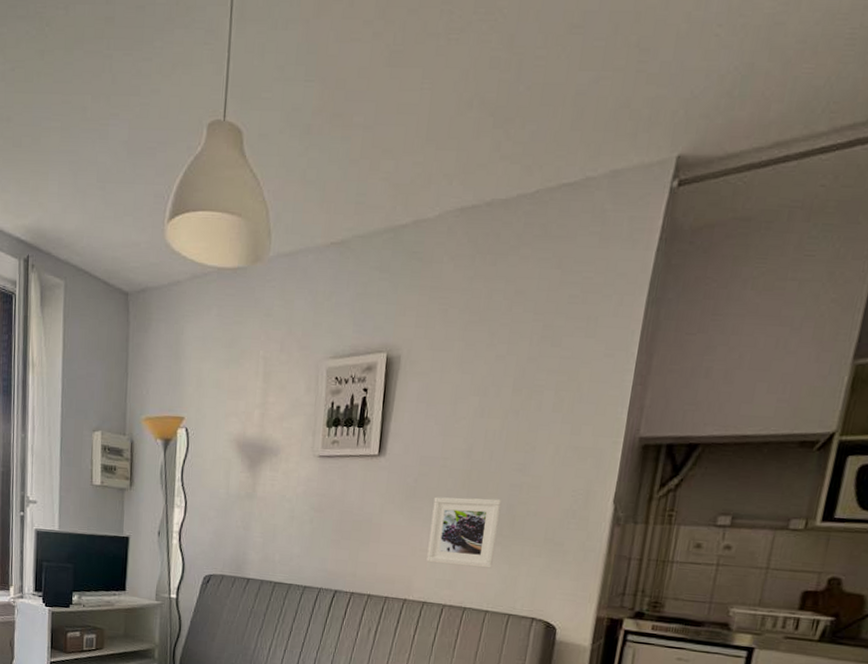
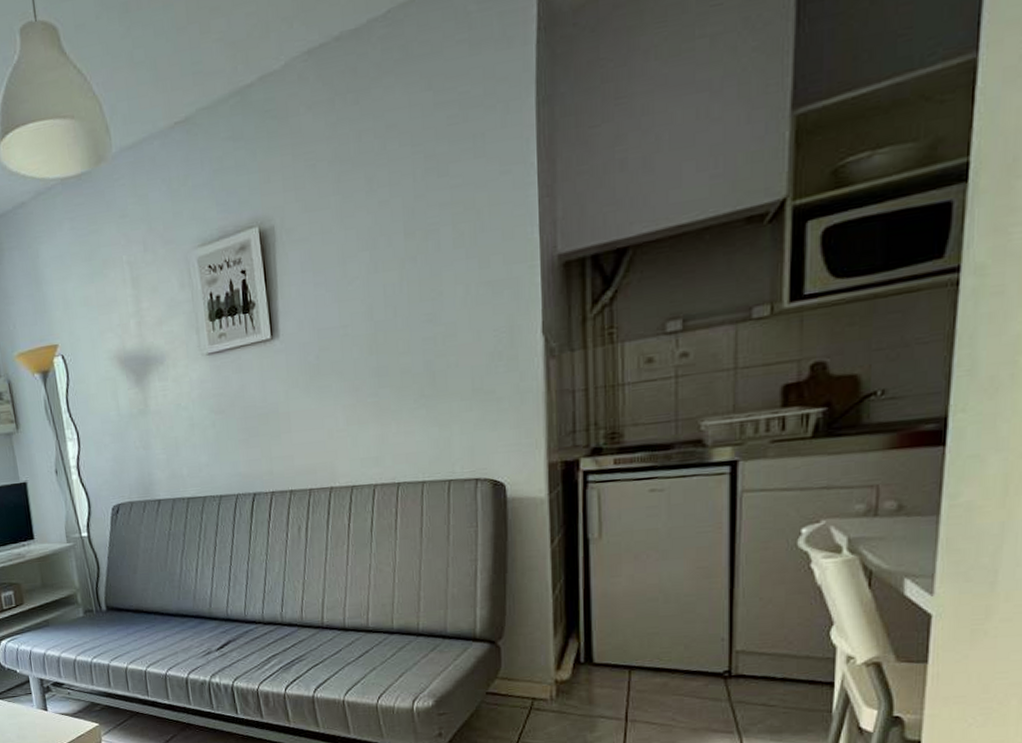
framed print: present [426,496,502,569] -> none [341,357,421,443]

